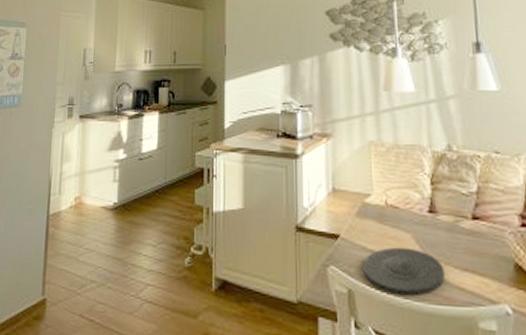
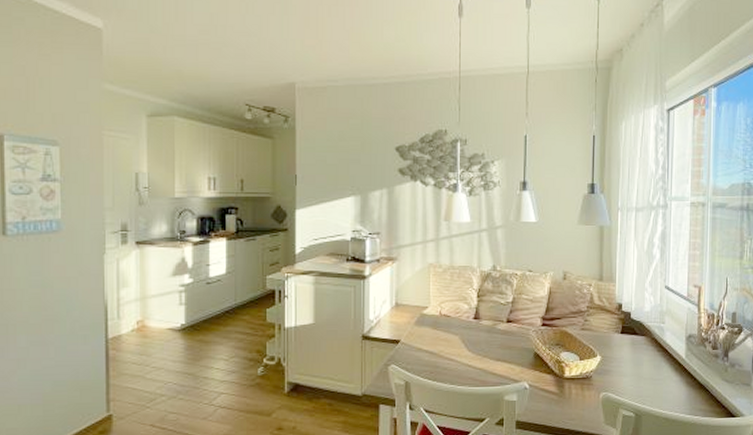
plate: present [363,247,445,296] -> none [419,346,482,383]

